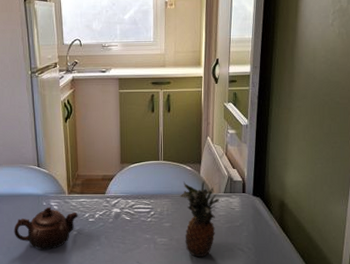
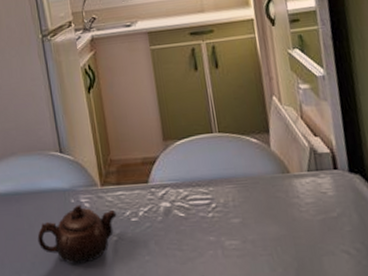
fruit: present [180,180,220,258] -> none [247,155,305,267]

